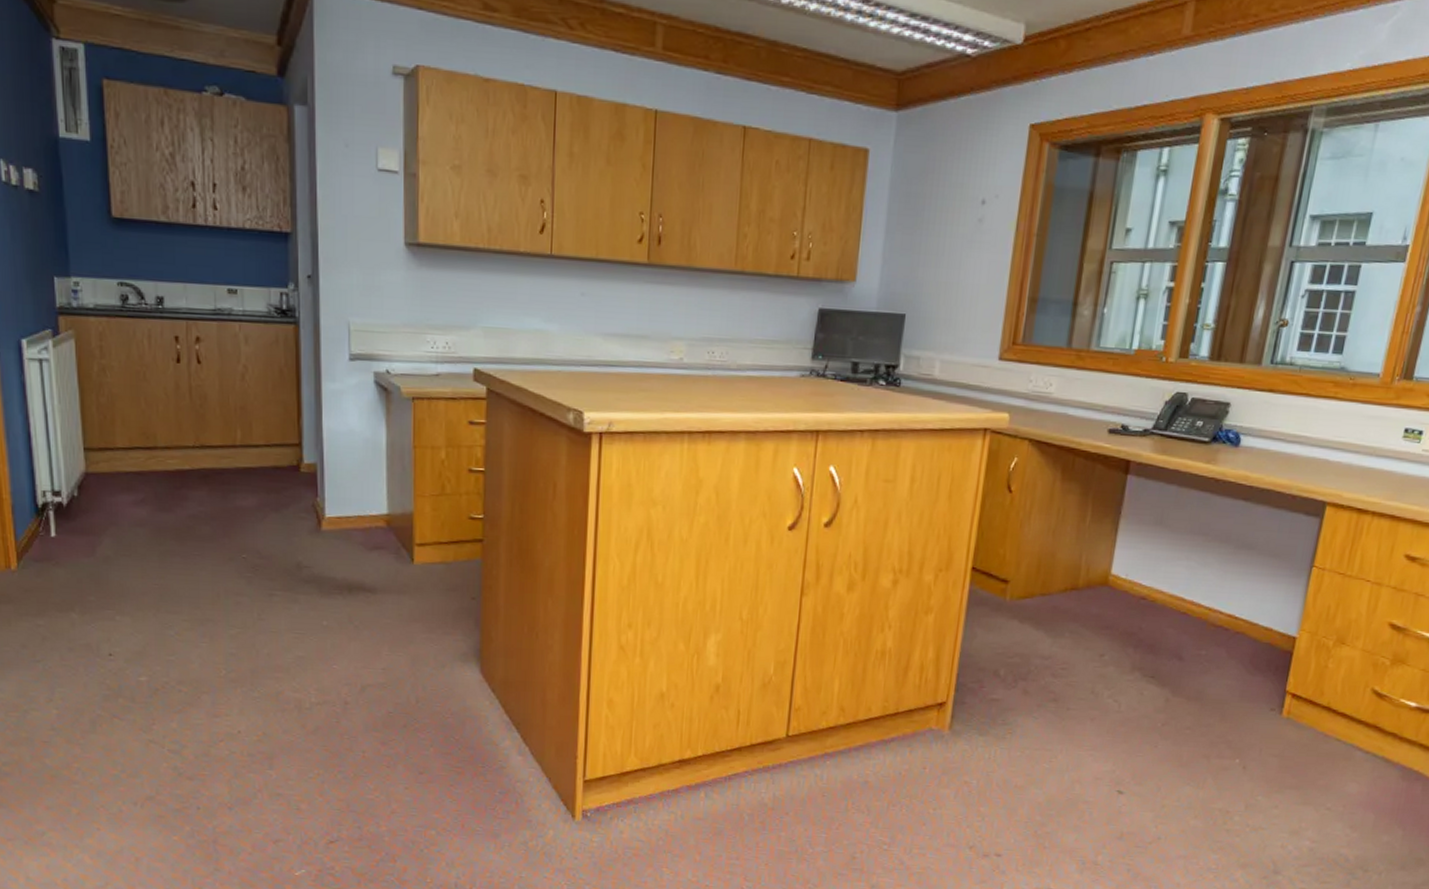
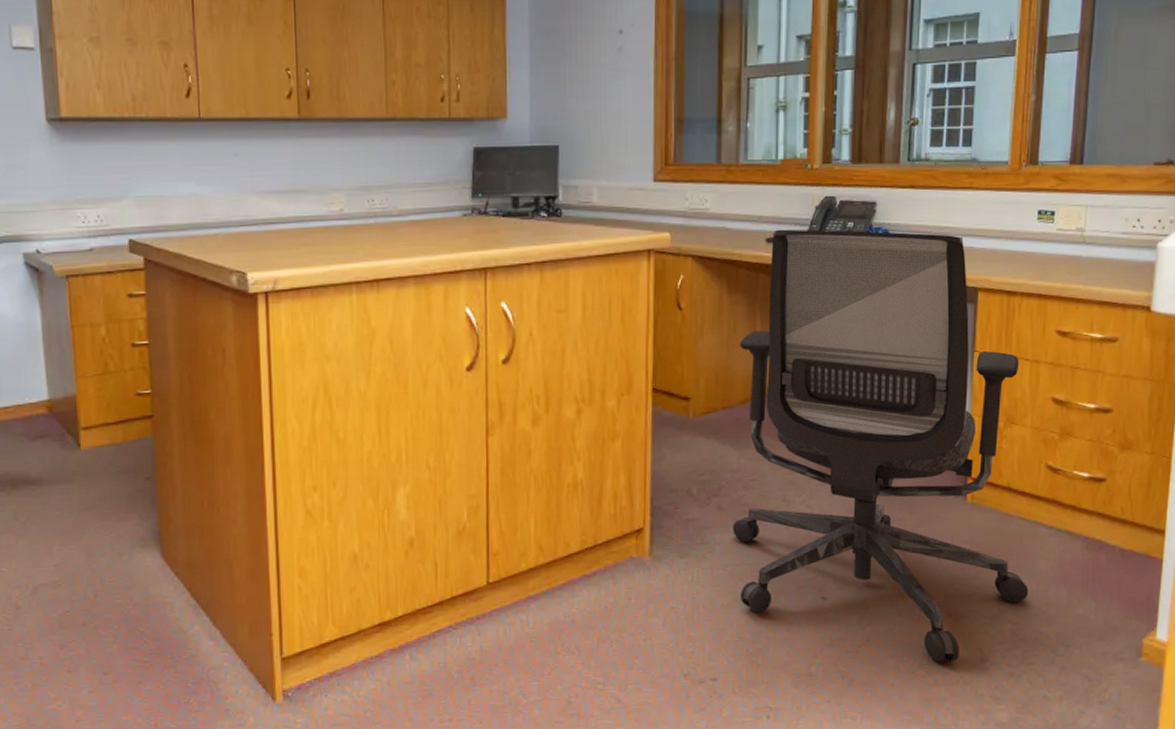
office chair: none [1034,421,1360,870] -> present [733,229,1029,662]

